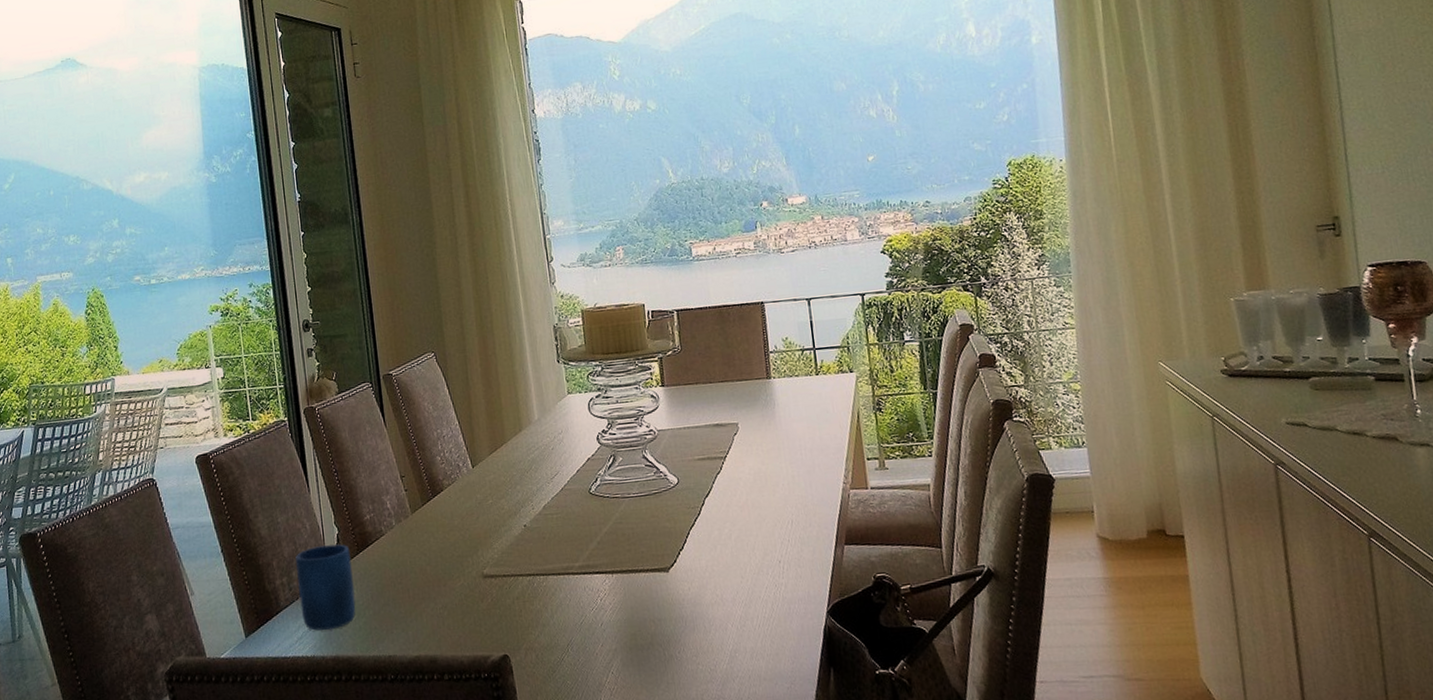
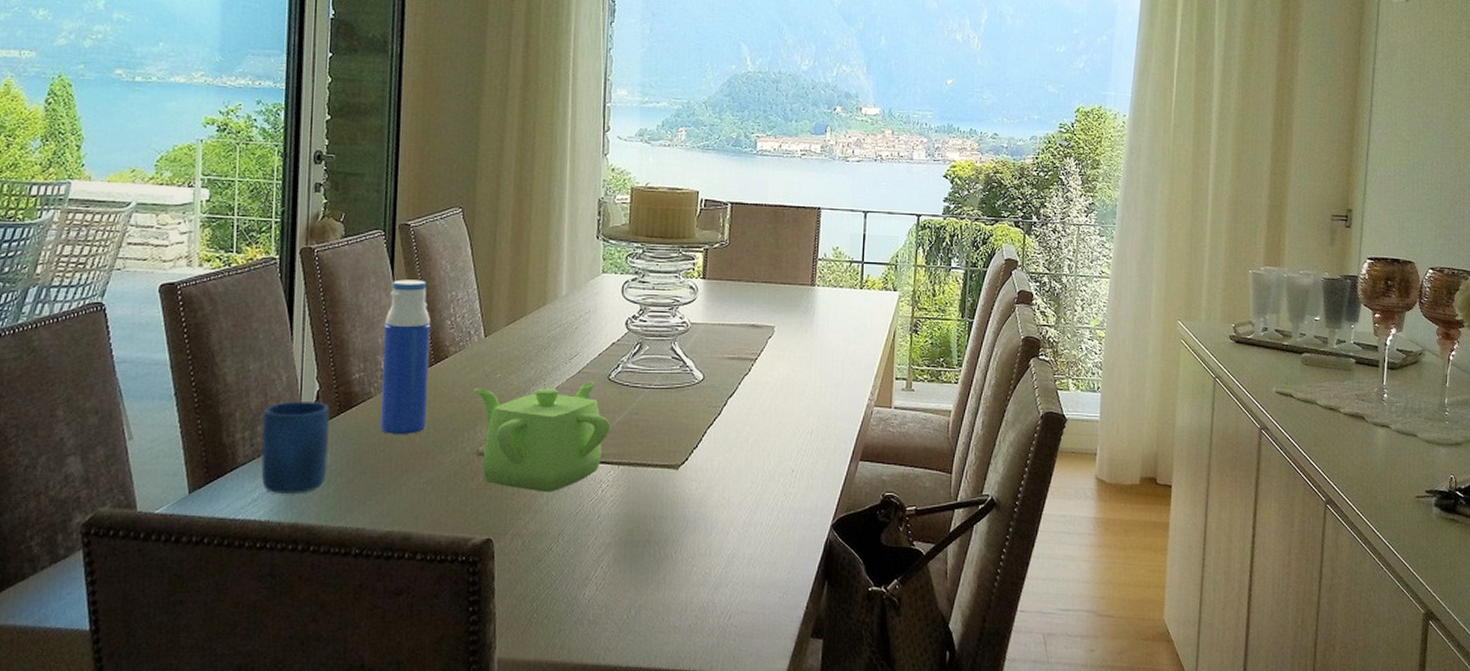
water bottle: none [384,422,434,567] -> present [380,279,431,434]
teapot: none [470,497,600,607] -> present [474,381,611,493]

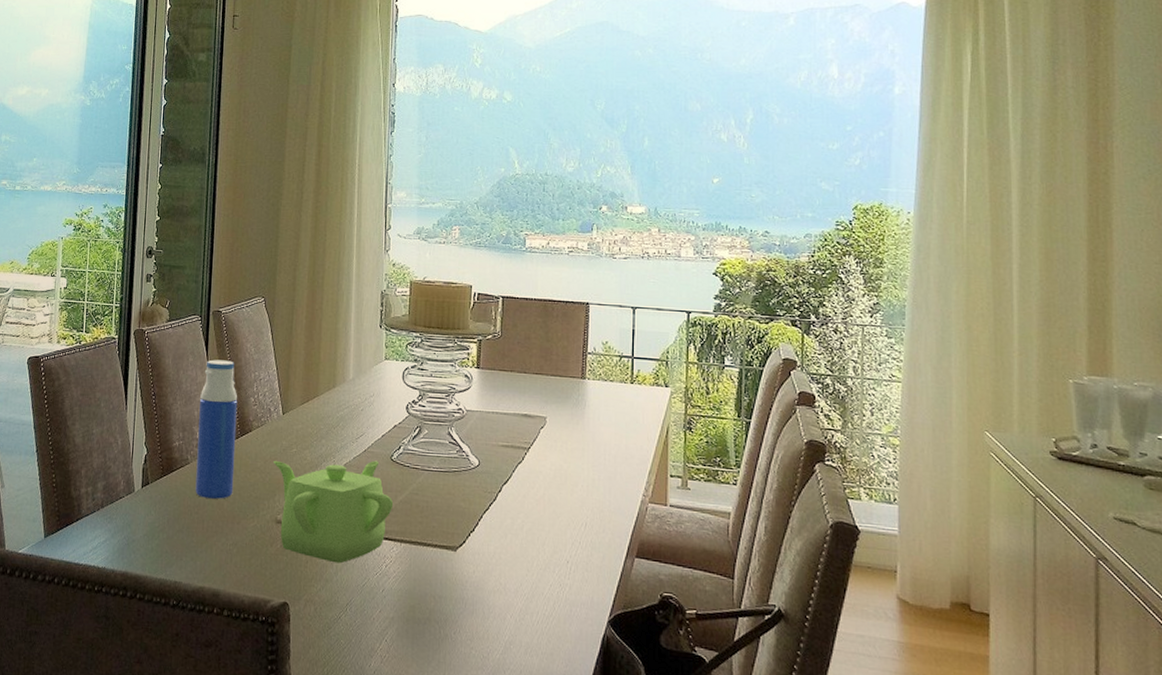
mug: present [261,401,330,493] -> none [100,463,155,545]

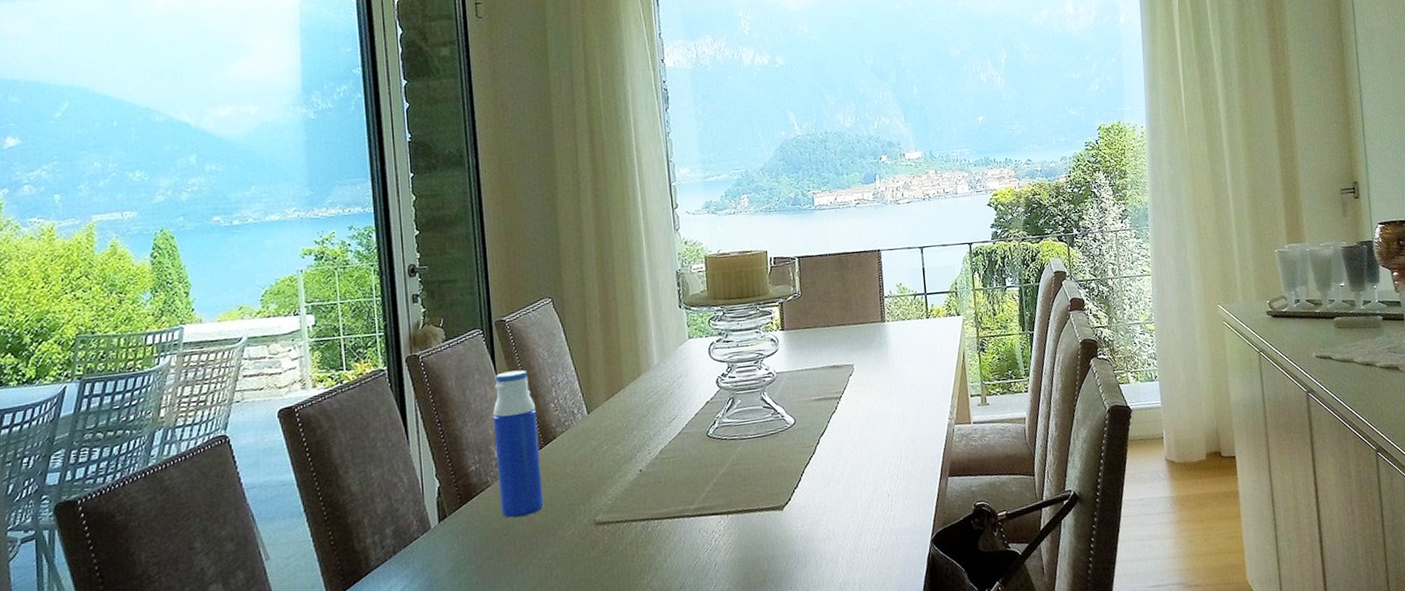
teapot: present [273,460,394,564] -> none [584,440,716,551]

